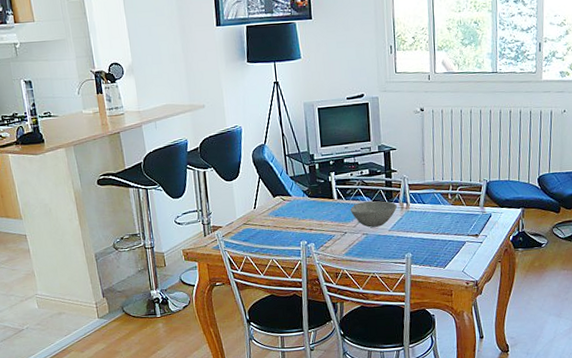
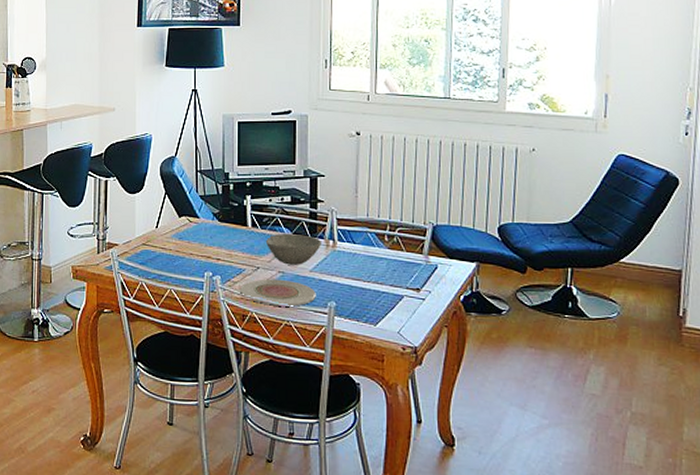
plate: none [332,240,395,263] -> present [240,279,316,307]

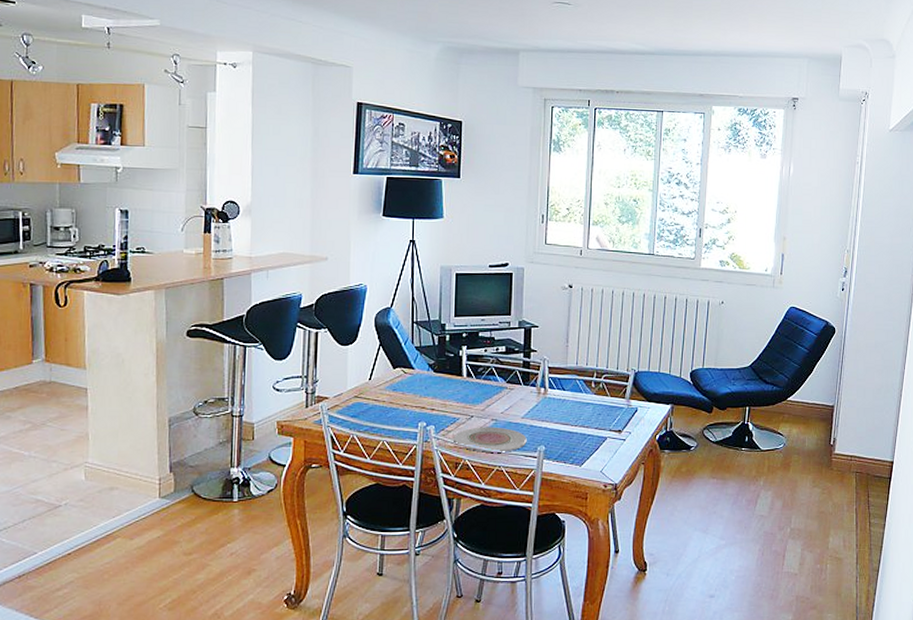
bowl: present [265,233,321,265] -> none [479,382,533,413]

